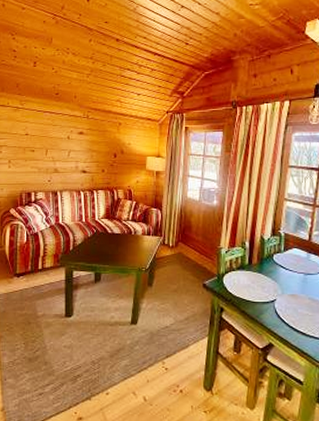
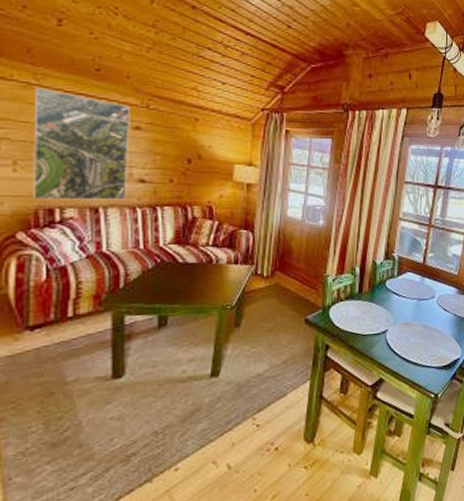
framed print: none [20,110,77,187] -> present [33,87,130,200]

